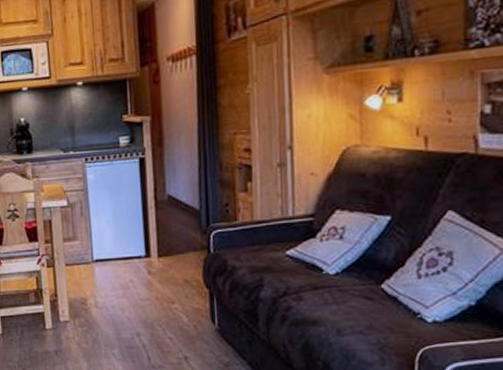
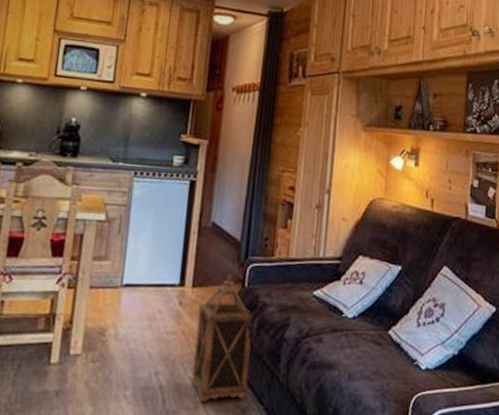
lantern: none [167,242,227,359] -> present [191,274,253,403]

